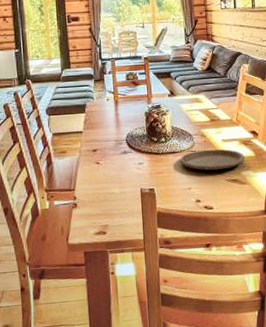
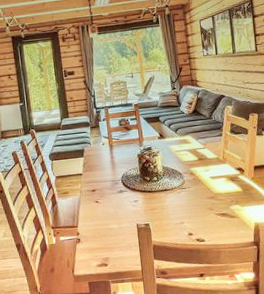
plate: present [180,149,245,171] -> none [172,185,233,206]

